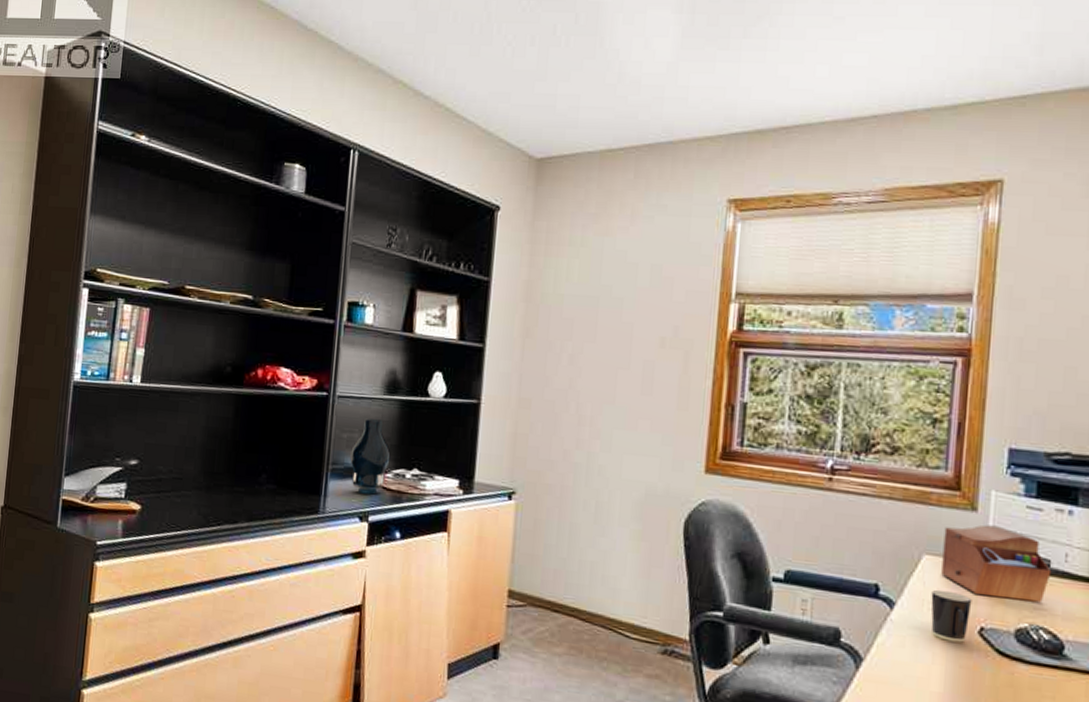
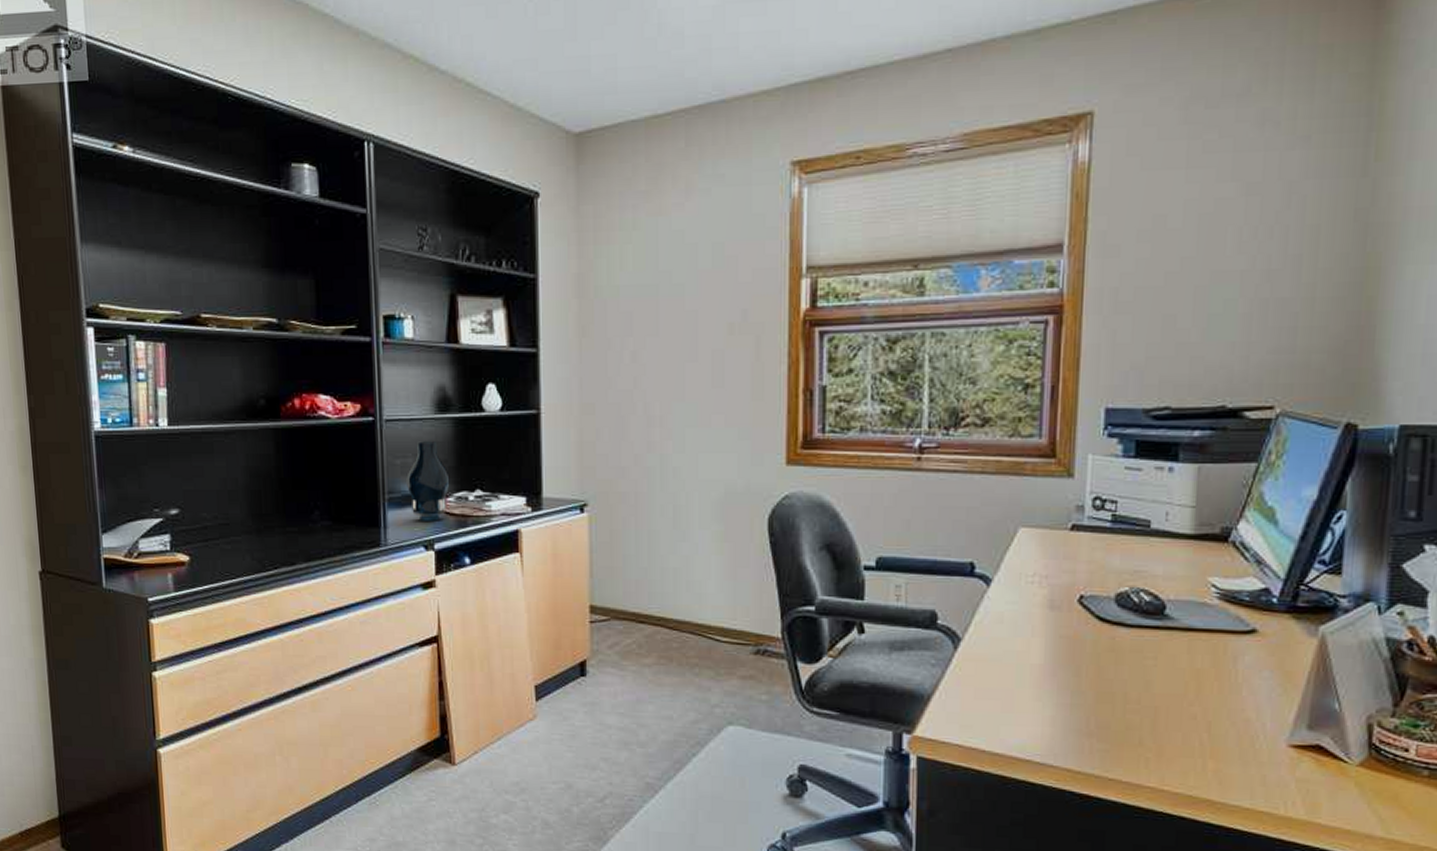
mug: present [930,589,972,643] -> none [1028,561,1071,613]
sewing box: present [941,524,1052,603] -> none [1038,490,1152,565]

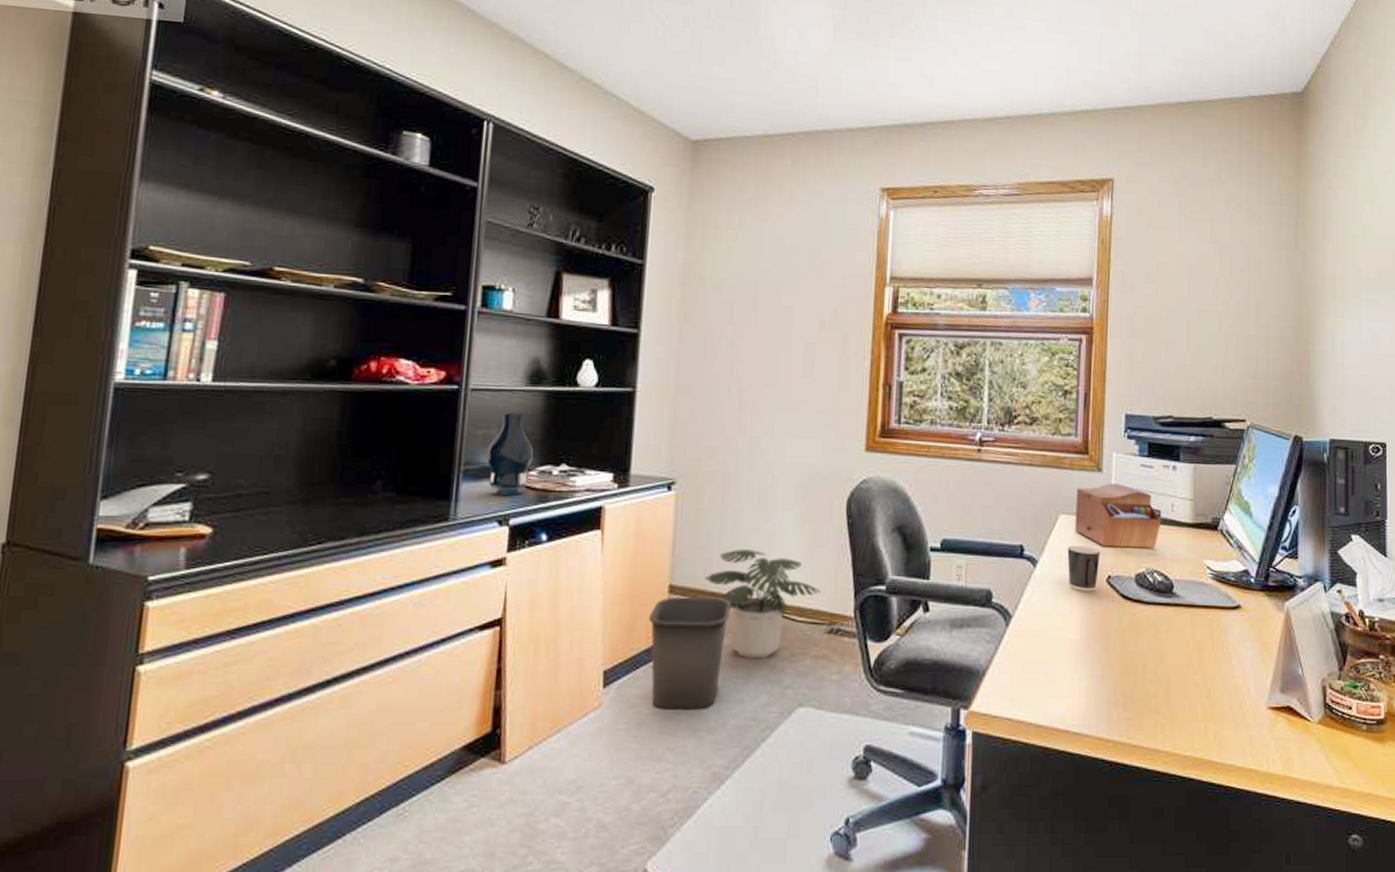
waste bin: none [572,617,653,724] -> present [648,596,731,710]
potted plant: none [624,570,745,678] -> present [705,549,821,659]
mug: none [1028,561,1071,613] -> present [1067,545,1101,591]
sewing box: none [1038,490,1152,565] -> present [1075,483,1162,549]

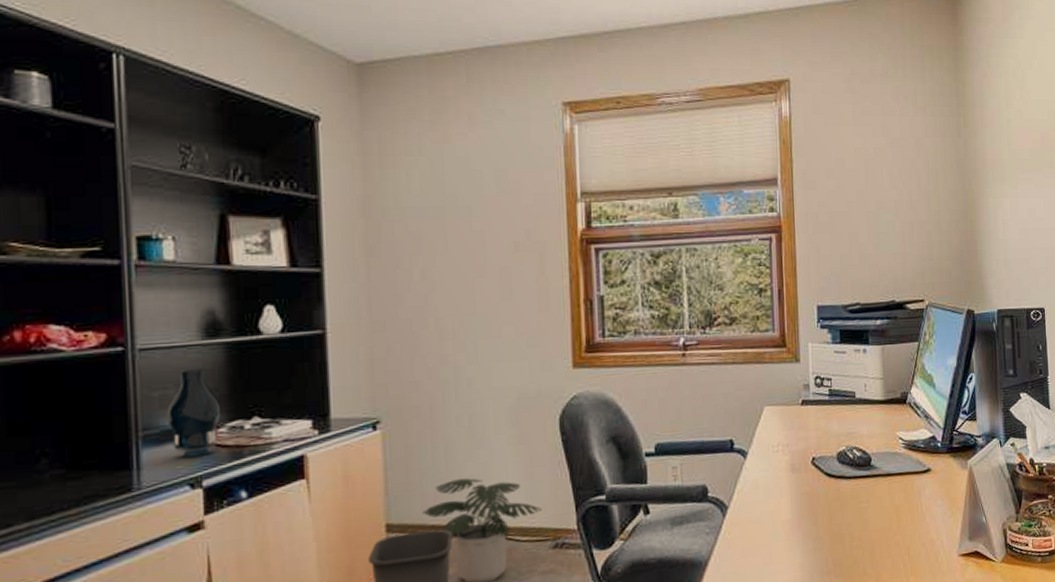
mug: present [1067,545,1101,591] -> none [774,433,805,475]
sewing box: present [1075,483,1162,549] -> none [778,371,857,432]

